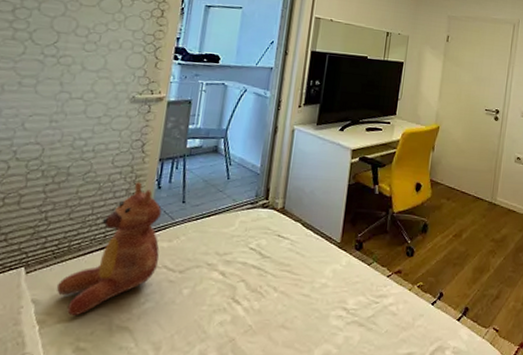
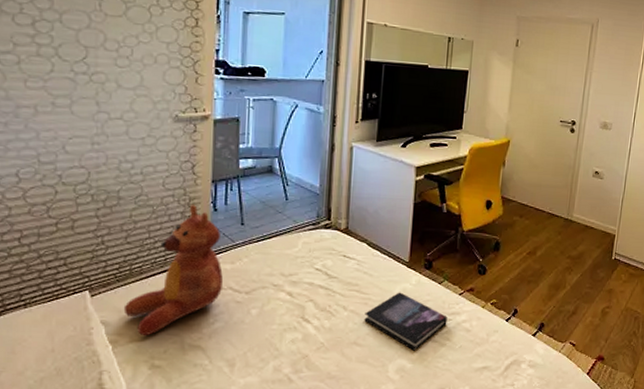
book: none [293,273,375,335] -> present [364,292,447,351]

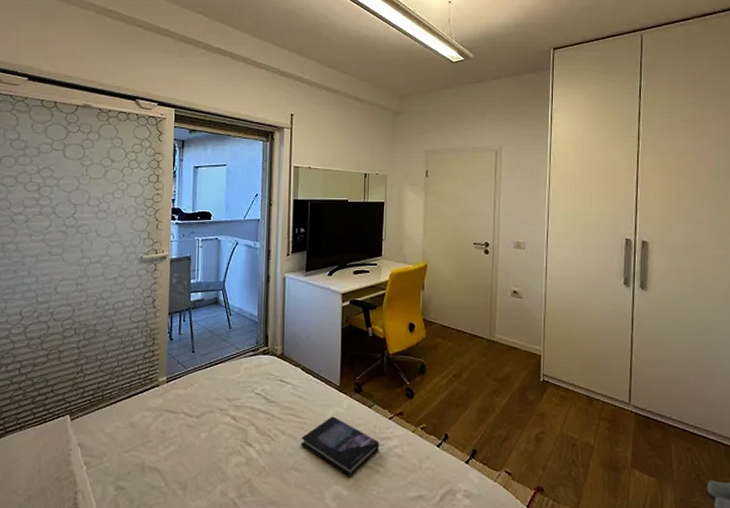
teddy bear: present [123,203,224,336] -> none [96,334,178,458]

